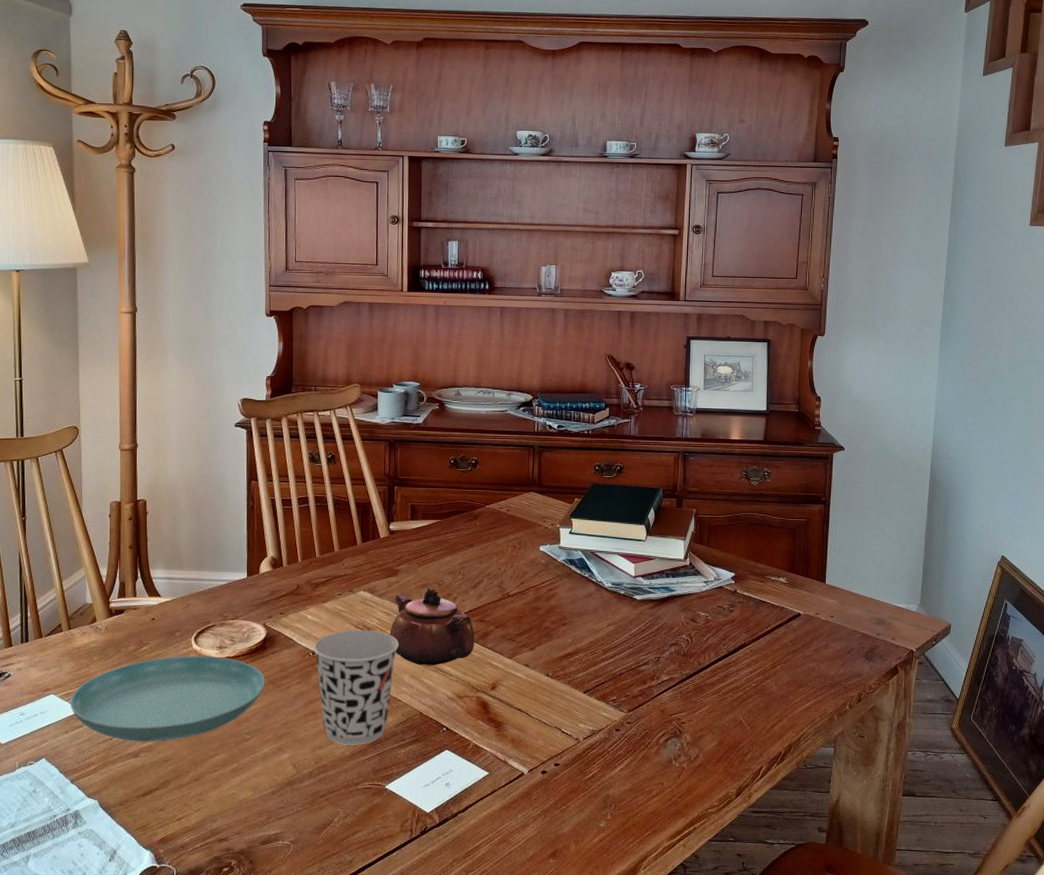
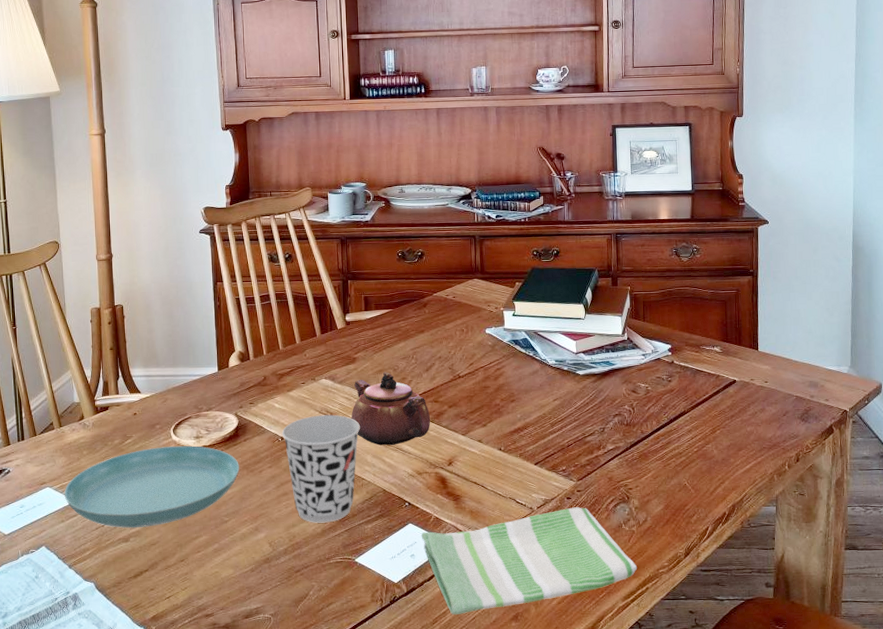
dish towel: none [458,740,686,849] -> present [421,507,638,615]

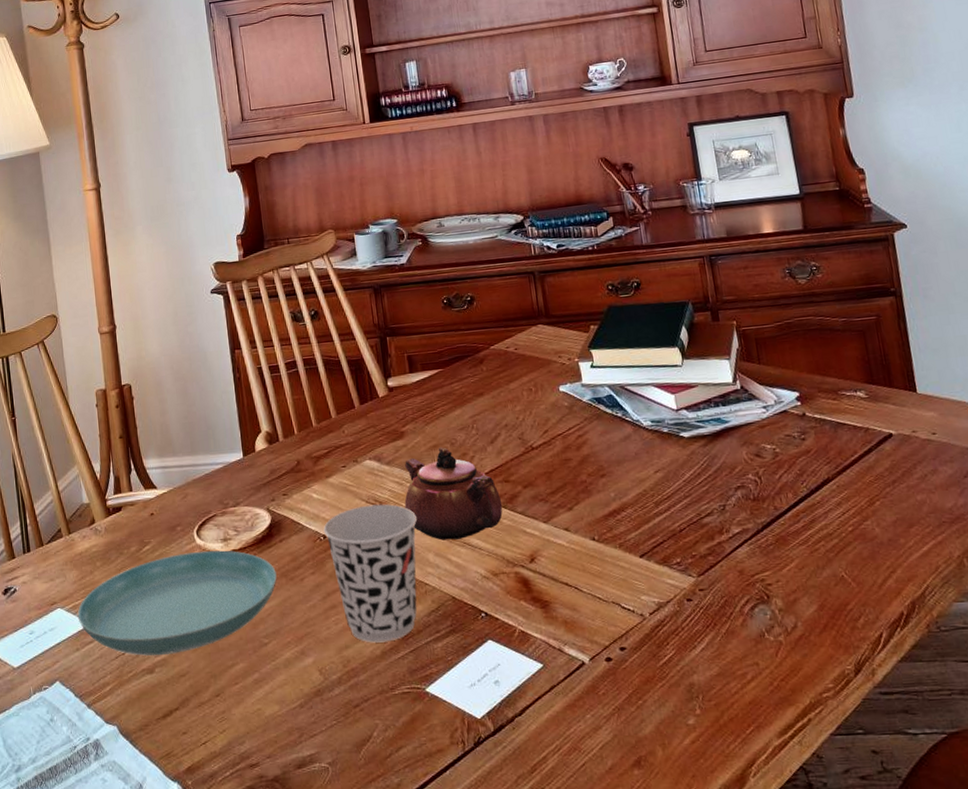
dish towel: present [421,507,638,615] -> none [504,611,793,760]

